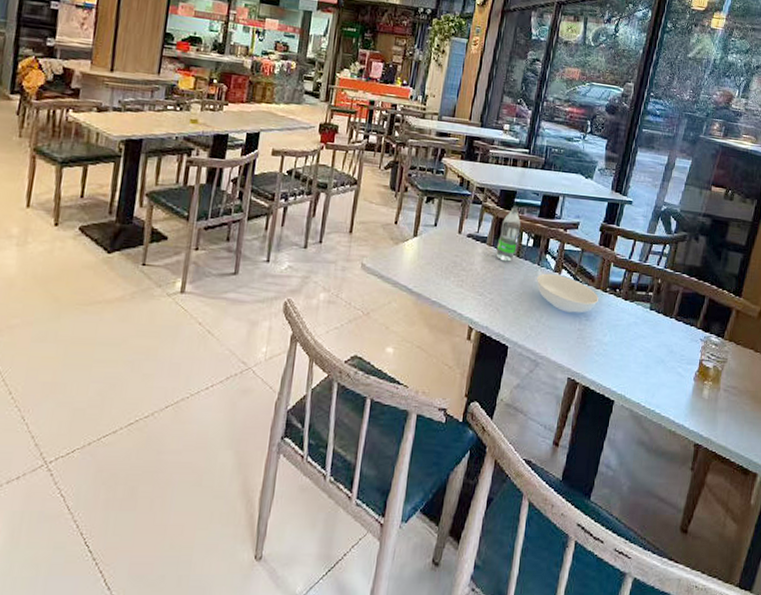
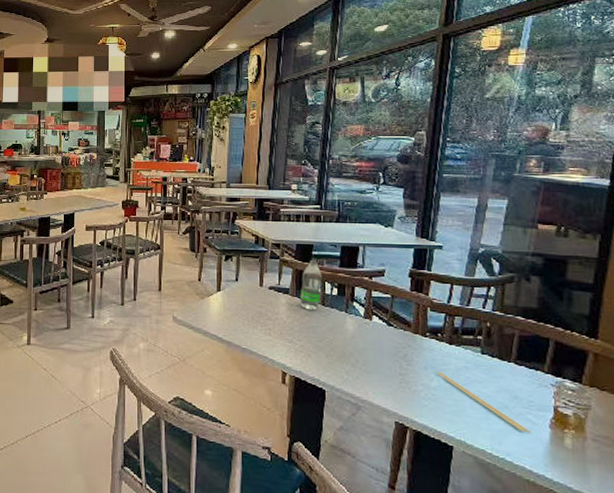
bowl: present [537,273,599,313] -> none [347,320,419,358]
chopsticks: none [609,326,680,386] -> present [435,371,532,433]

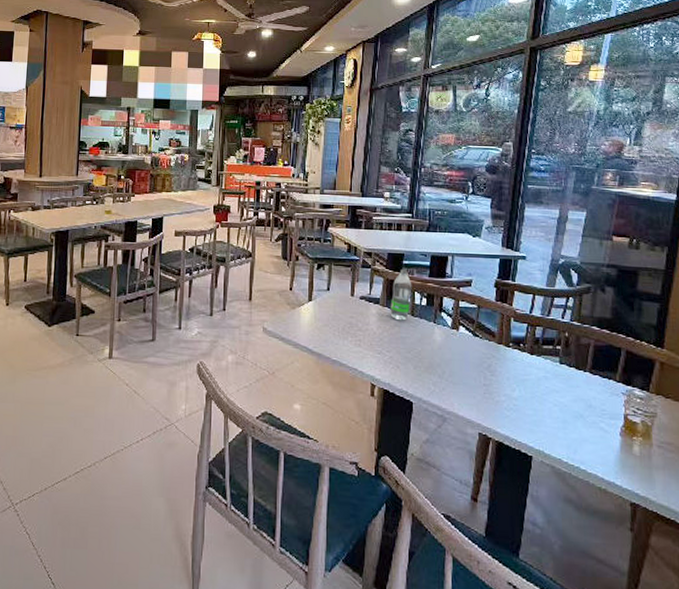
chopsticks: present [435,371,532,433] -> none [517,381,604,441]

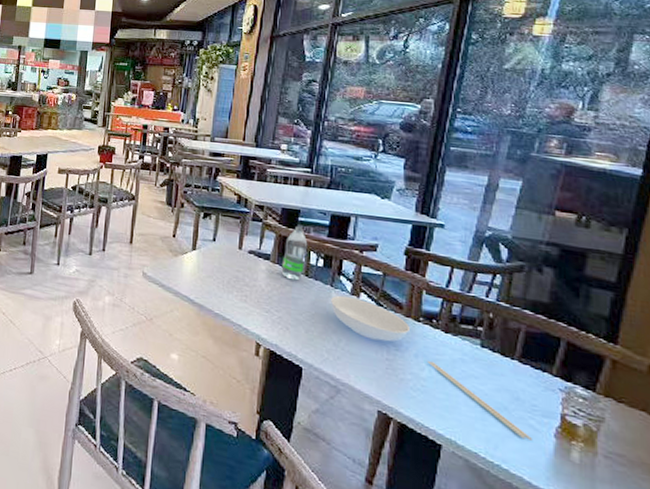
bowl: none [435,330,503,369] -> present [331,295,411,342]
chopsticks: none [517,381,604,441] -> present [426,360,534,441]

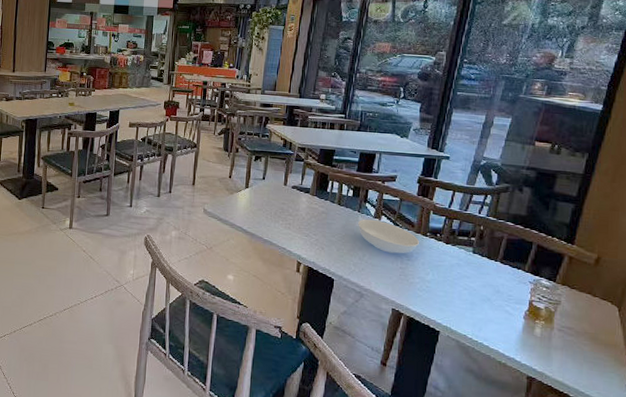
bottle: present [281,225,308,281] -> none [318,163,341,209]
chopsticks: present [426,360,534,441] -> none [431,266,508,323]

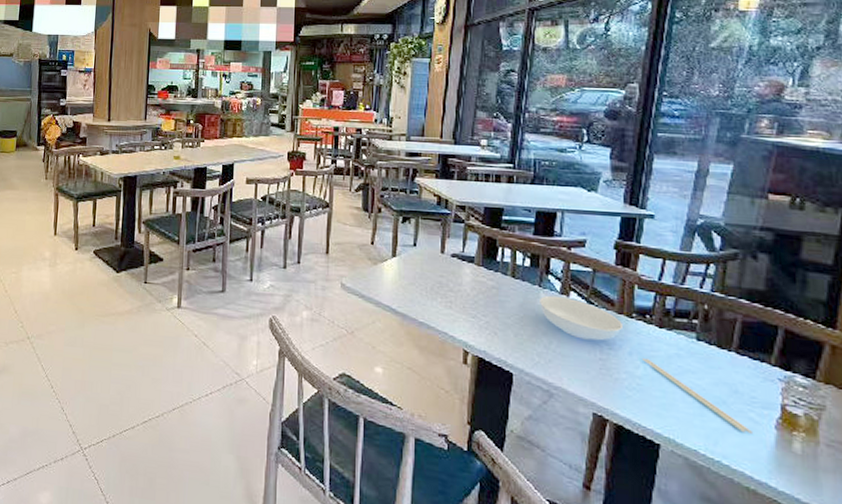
chopsticks: none [431,266,508,323] -> present [641,357,754,434]

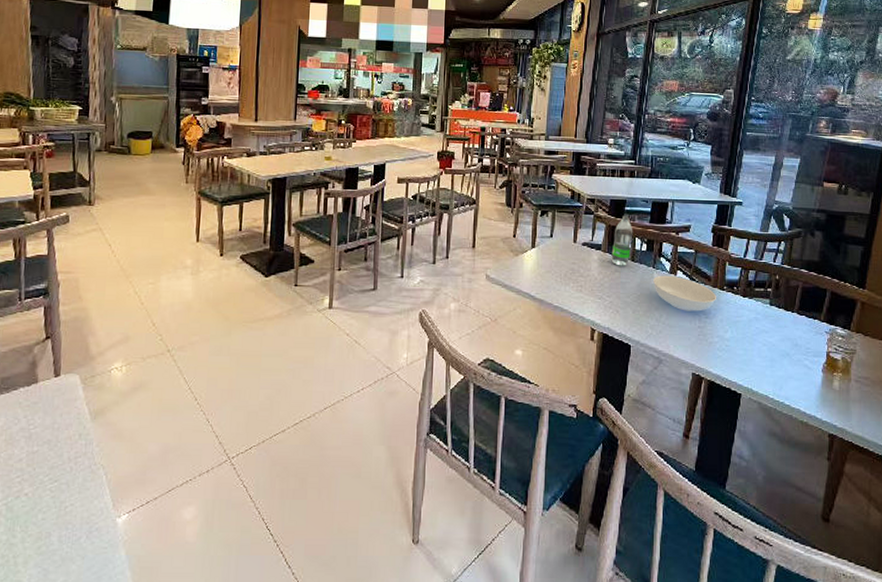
bottle: none [486,224,513,283] -> present [611,215,633,266]
chopsticks: present [641,357,754,434] -> none [729,323,807,378]

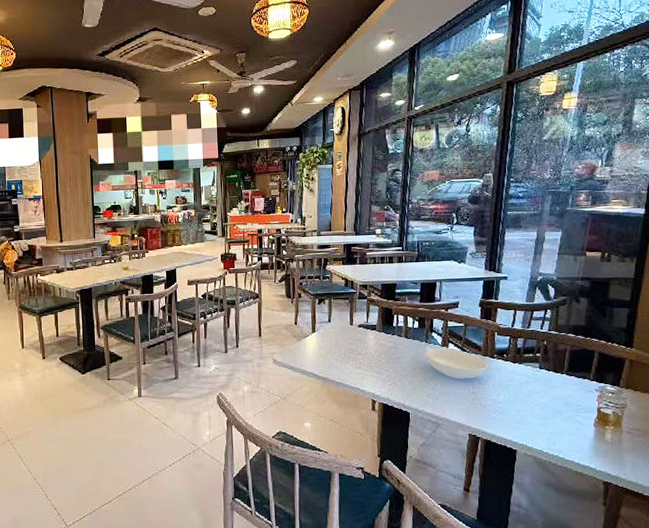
bottle: present [611,215,633,266] -> none [386,297,405,343]

